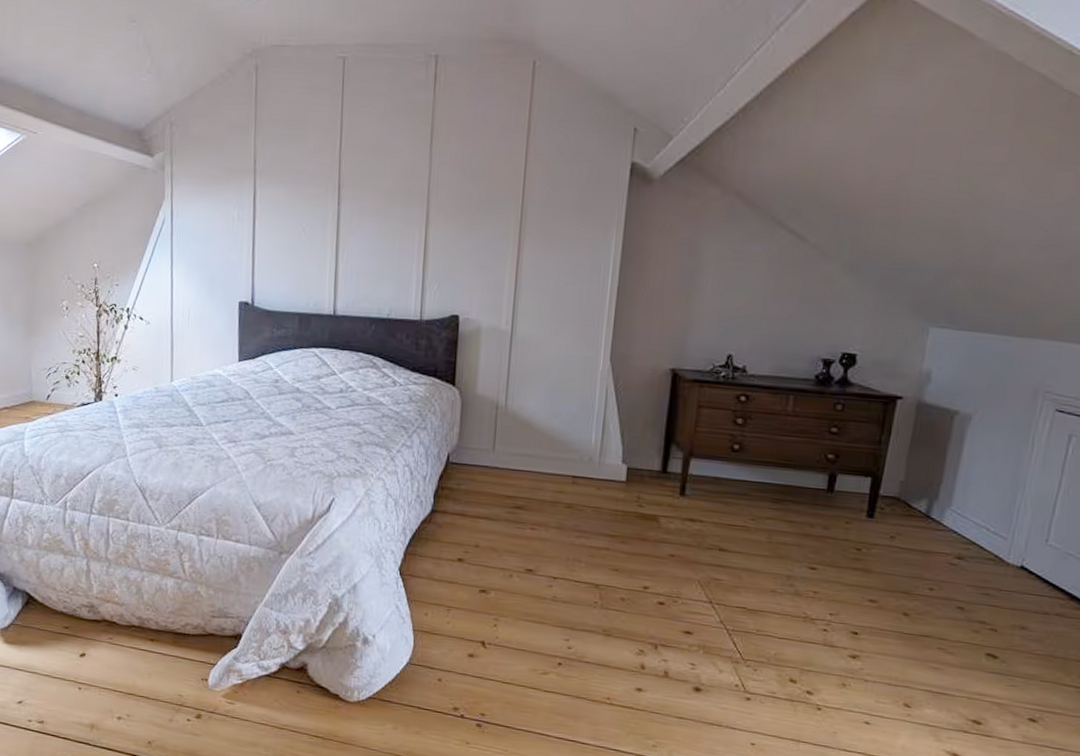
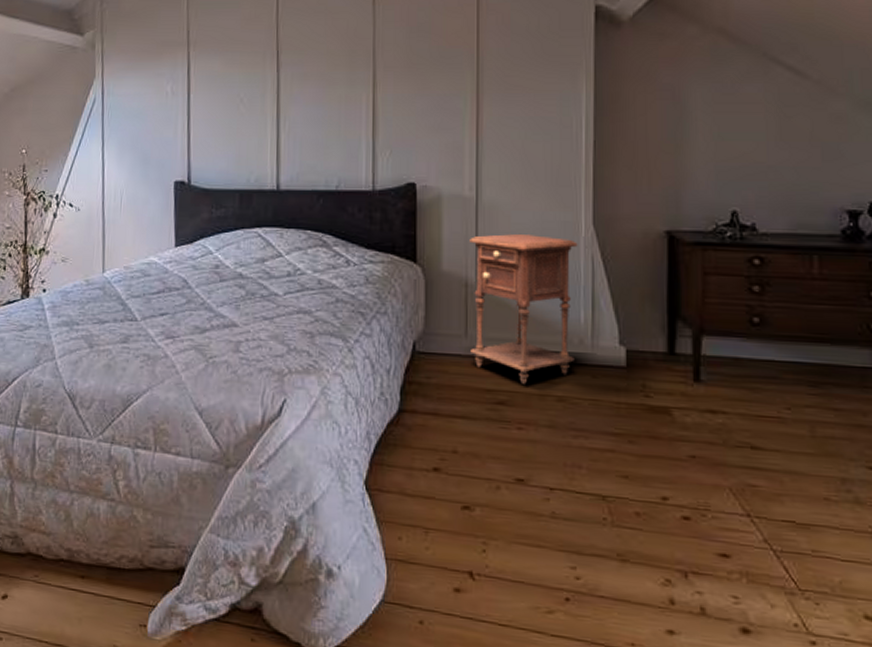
nightstand: none [496,364,596,493] -> present [470,233,578,384]

